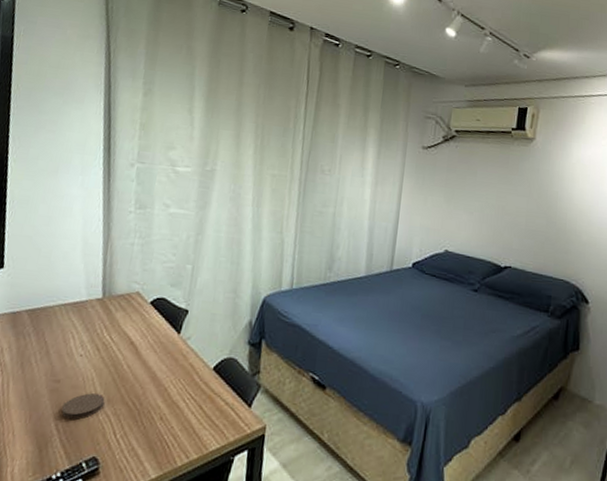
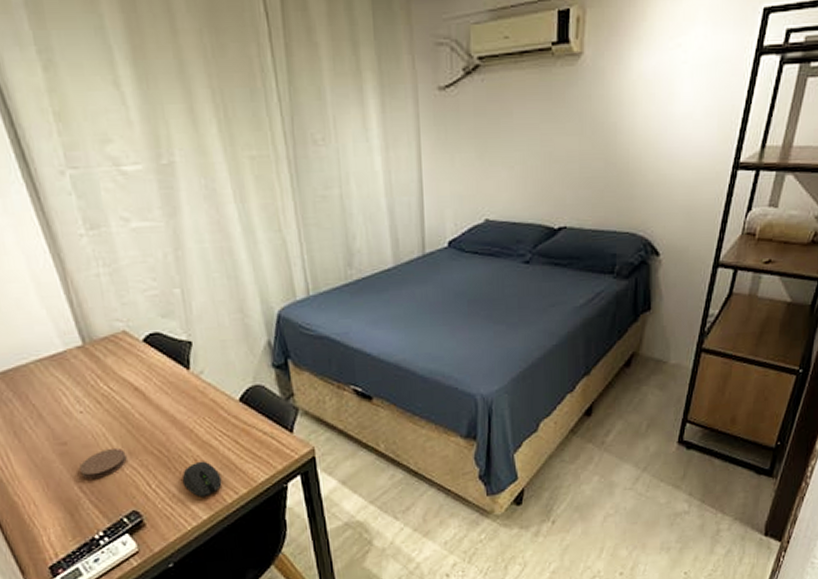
computer mouse: none [144,419,179,456] -> present [182,461,222,497]

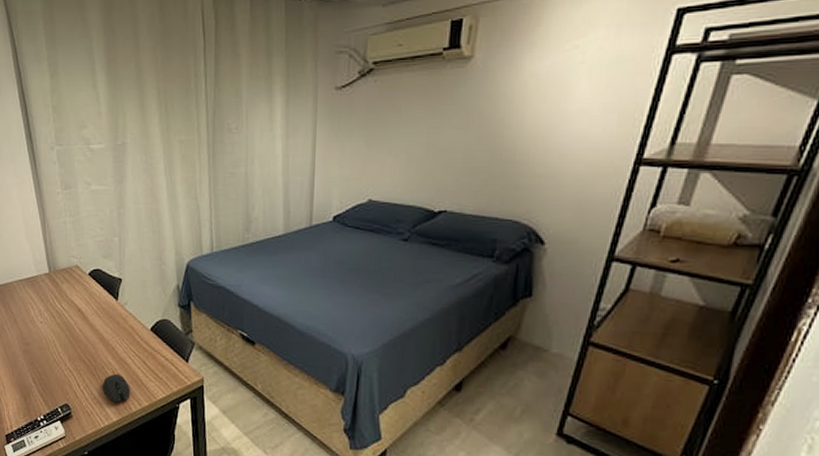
coaster: present [79,448,127,479] -> none [35,353,66,374]

